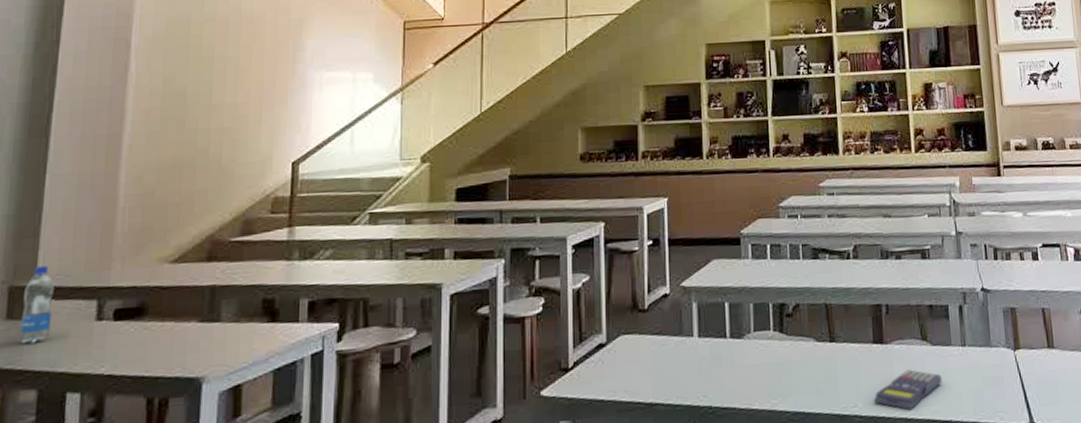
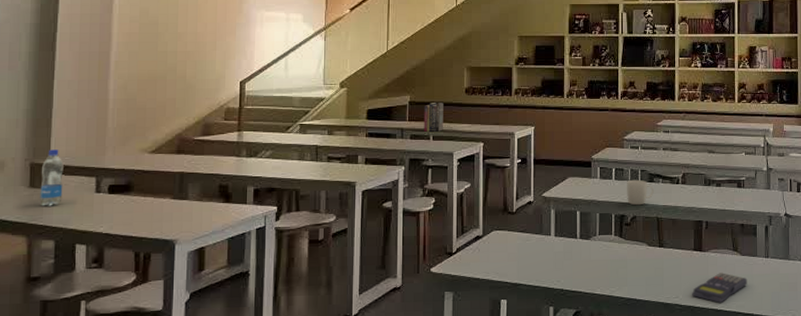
books: none [528,174,553,213] -> present [423,103,443,132]
mug: none [785,256,820,291] -> present [627,179,654,206]

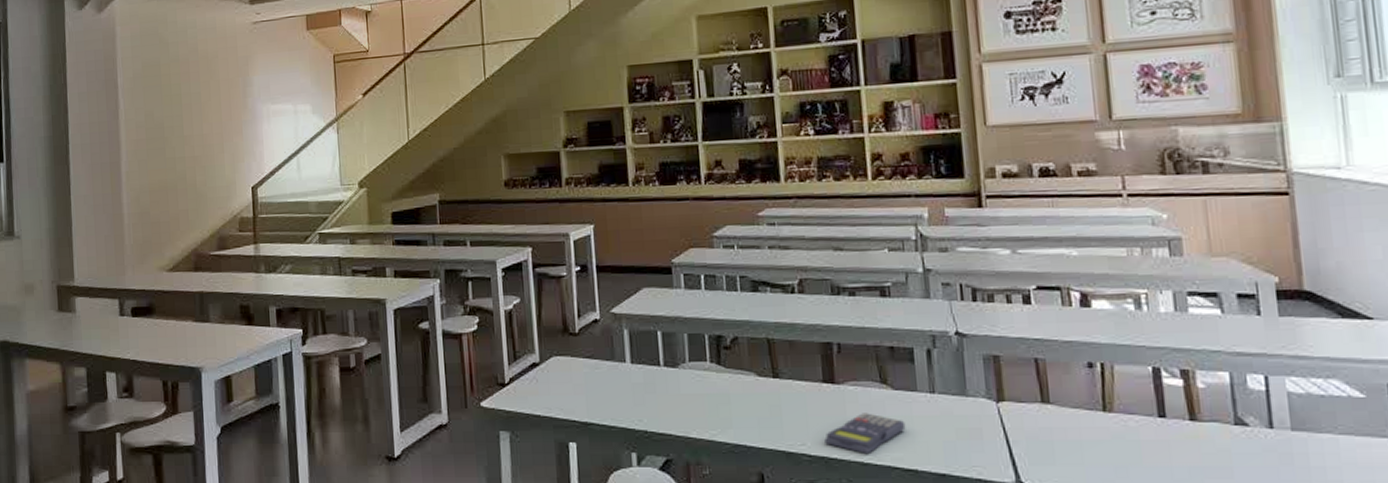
bottle: present [40,149,64,206] -> none [68,270,89,331]
books: present [423,103,443,132] -> none [456,200,482,236]
mug: present [627,179,654,206] -> none [721,288,760,323]

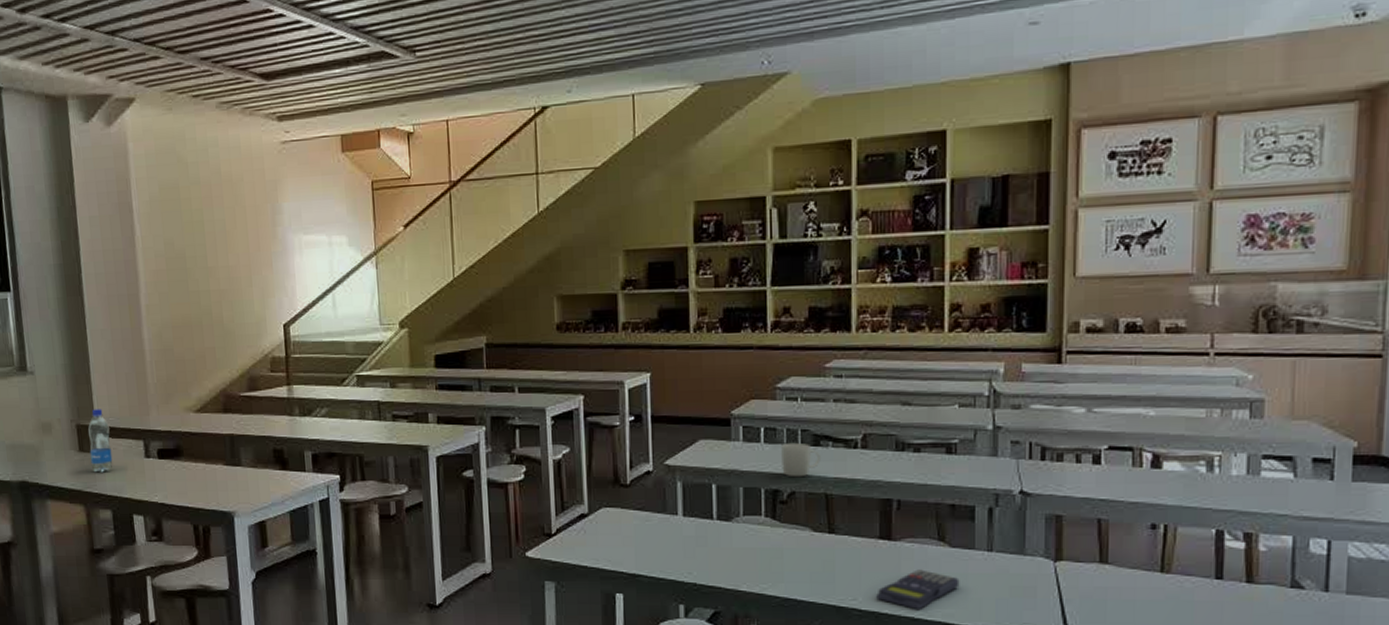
bottle: none [68,270,89,331] -> present [88,409,113,473]
mug: none [721,288,760,323] -> present [781,442,821,478]

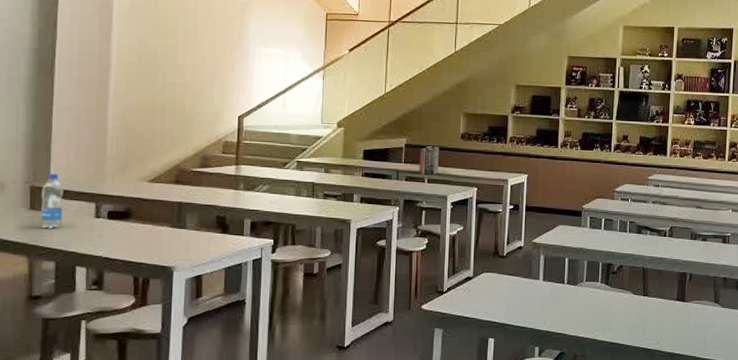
books: none [504,344,531,382] -> present [419,146,439,175]
mug: present [781,442,821,478] -> none [615,230,641,256]
calculator: present [876,569,960,611] -> none [672,323,727,352]

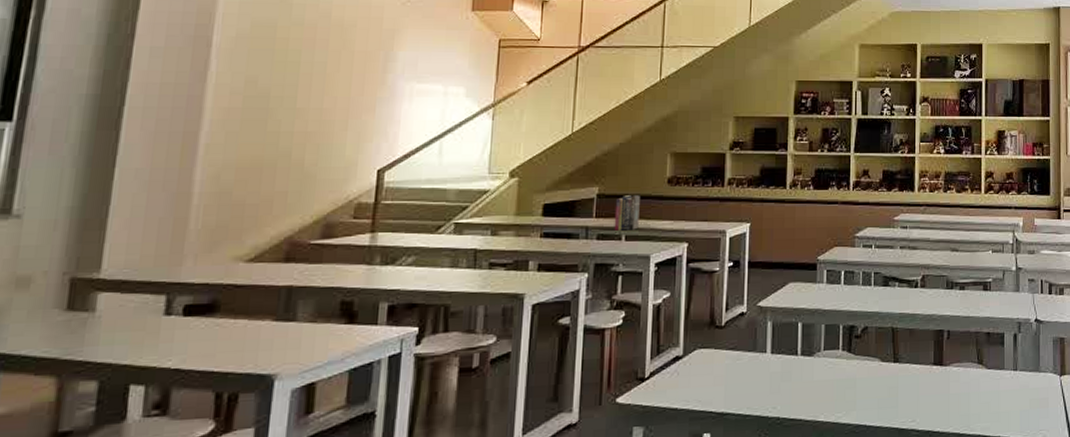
bottle: present [40,174,63,229] -> none [80,259,121,336]

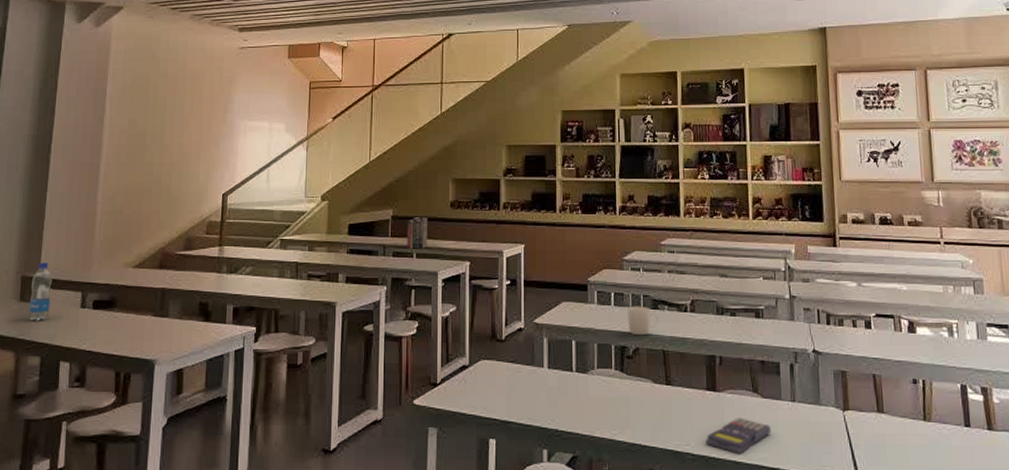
bottle: none [80,259,121,336] -> present [28,262,52,321]
mug: none [857,283,889,314] -> present [628,306,659,336]
calculator: none [931,390,994,427] -> present [706,417,771,455]

